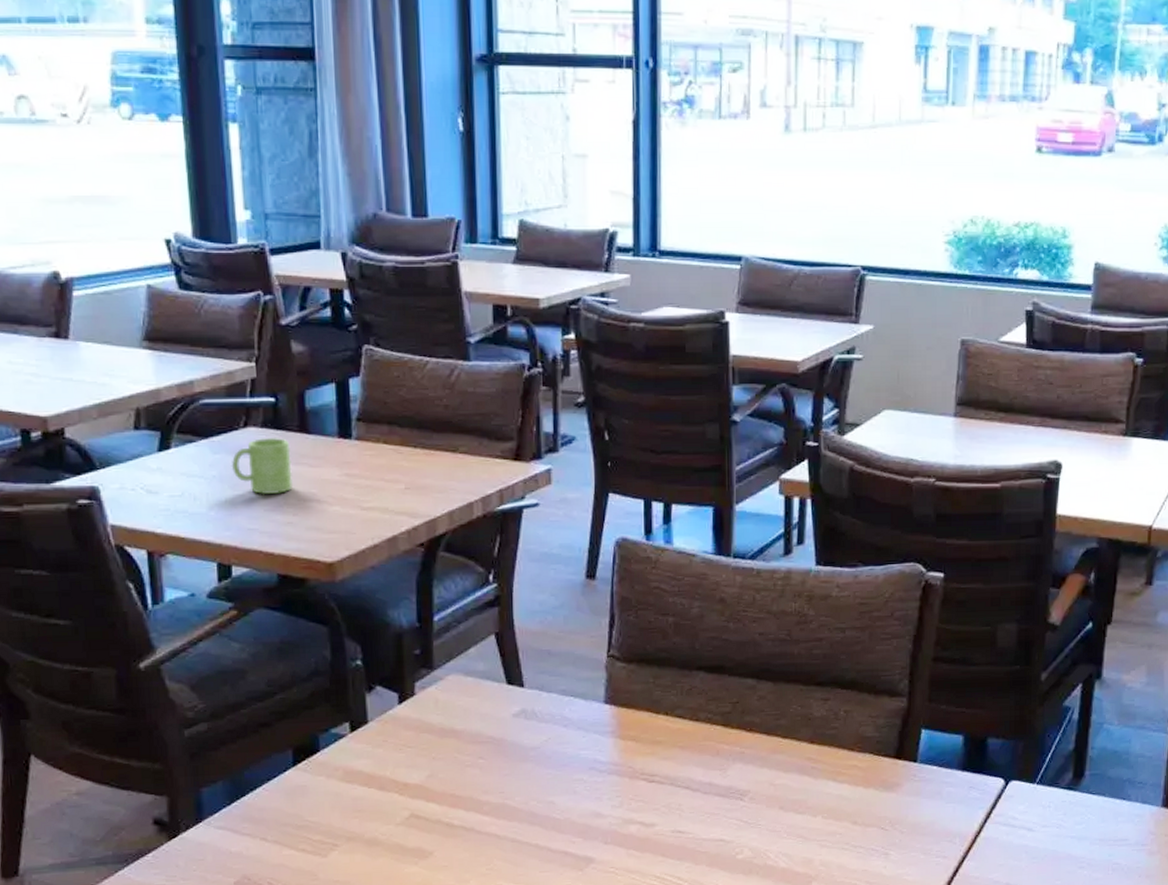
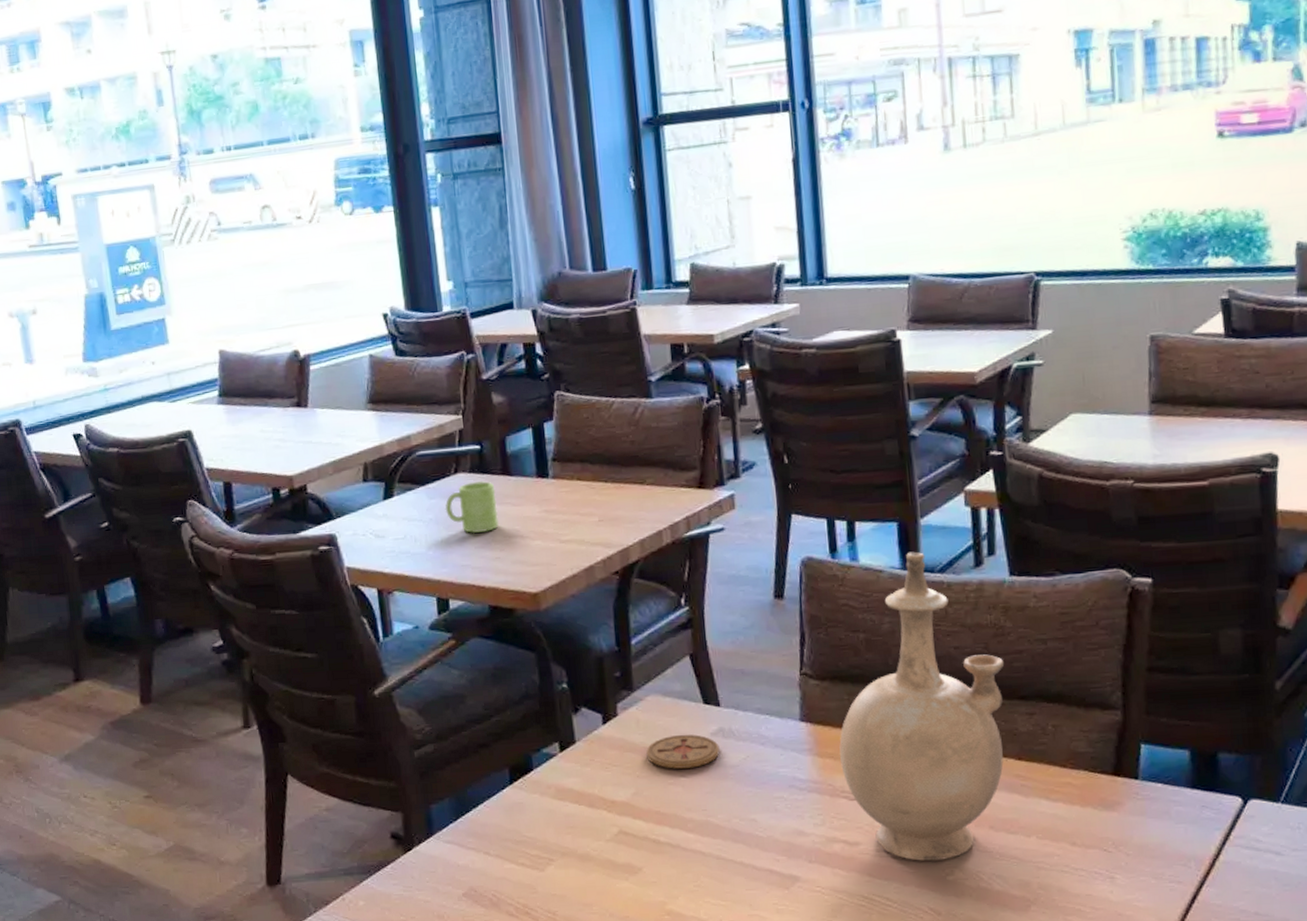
coaster: none [444,715,521,751] -> present [646,734,720,769]
vase: none [642,537,805,842] -> present [839,551,1005,862]

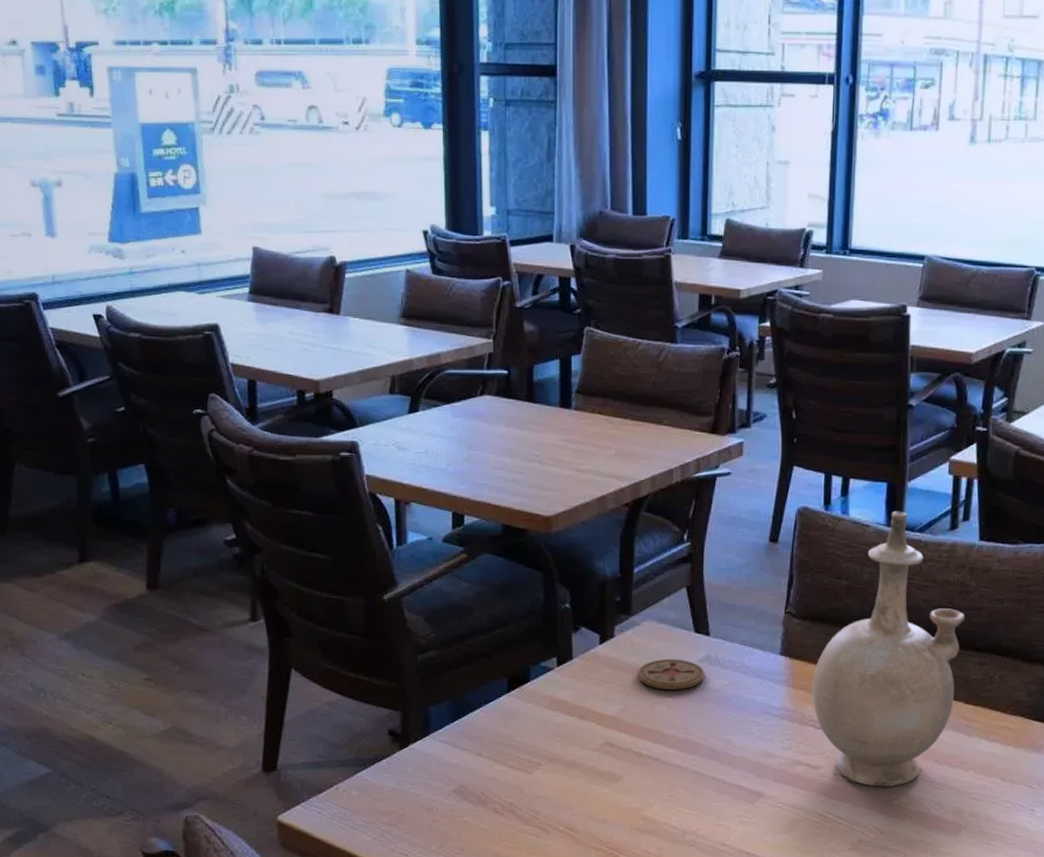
mug: present [445,480,499,534] -> none [468,404,519,455]

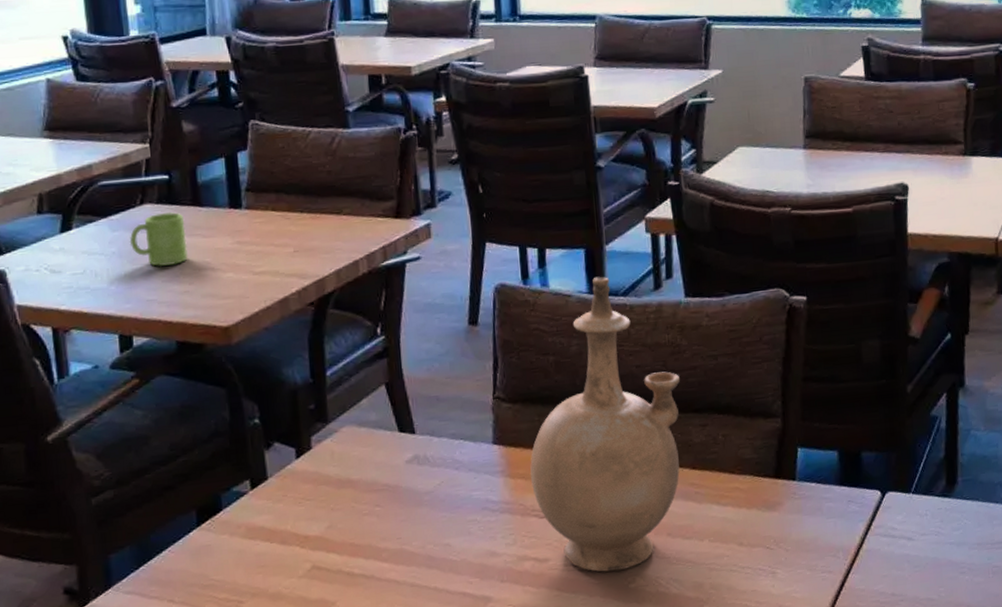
mug: none [468,404,519,455] -> present [129,211,188,267]
coaster: present [637,658,705,690] -> none [341,463,415,500]

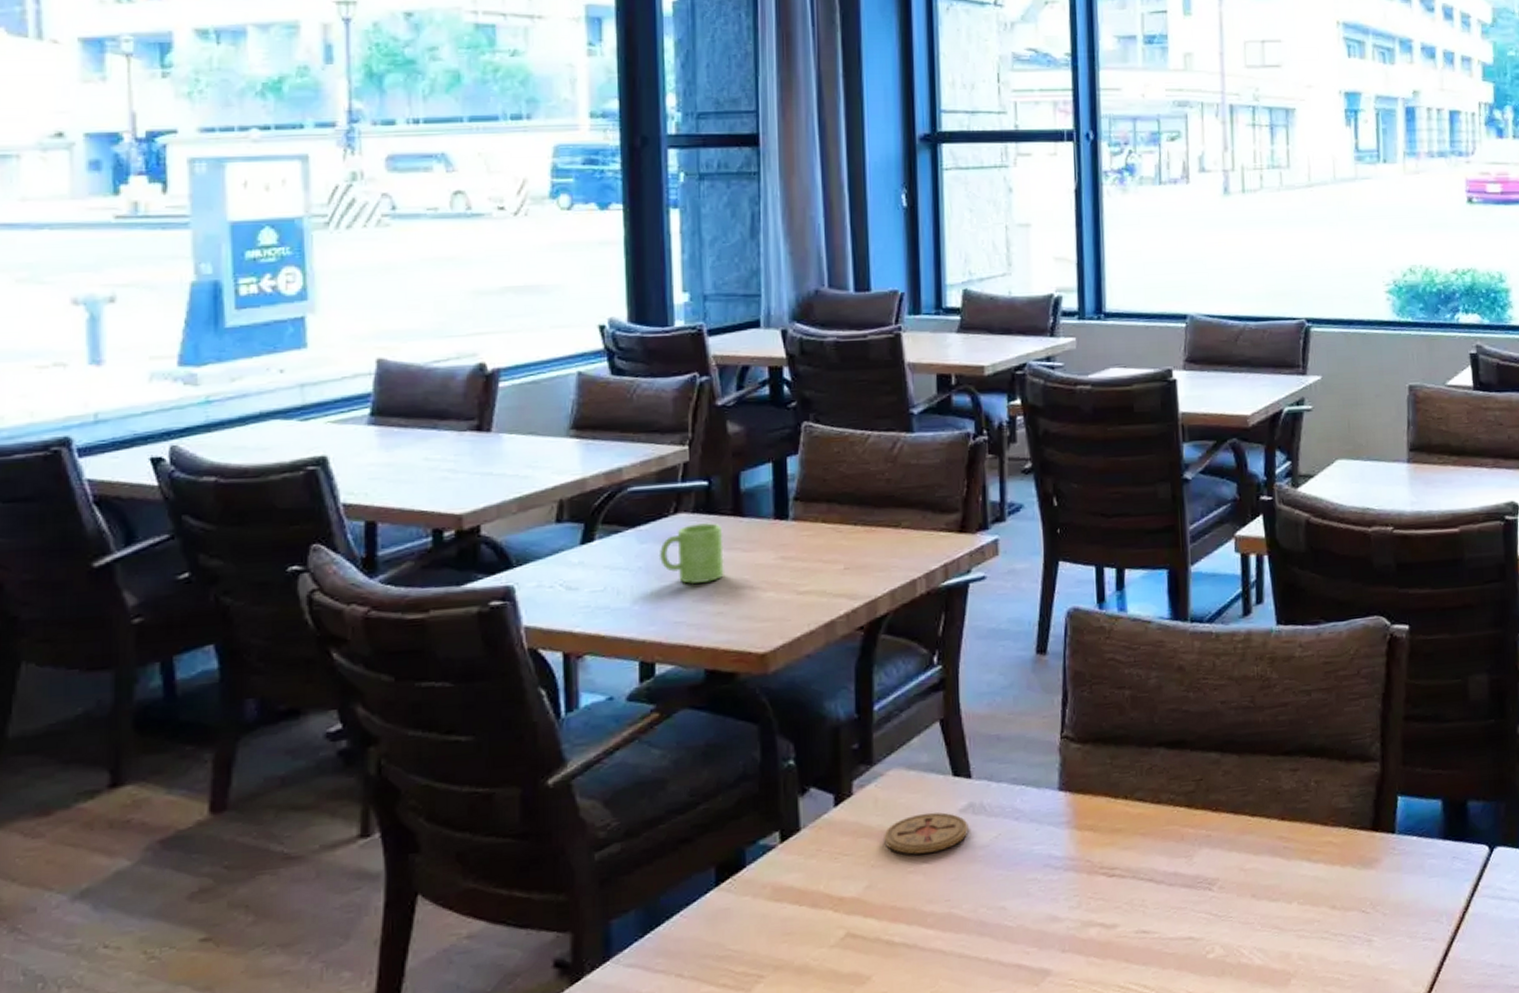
coaster: none [341,463,415,500] -> present [884,812,969,855]
vase: present [530,276,681,572] -> none [1099,600,1270,940]

